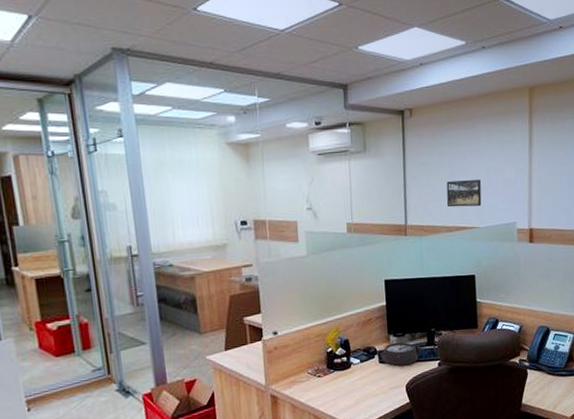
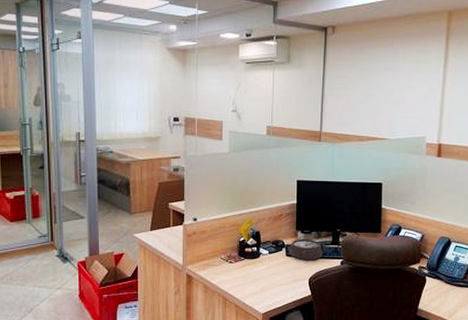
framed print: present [446,180,482,208] -> none [360,94,394,119]

